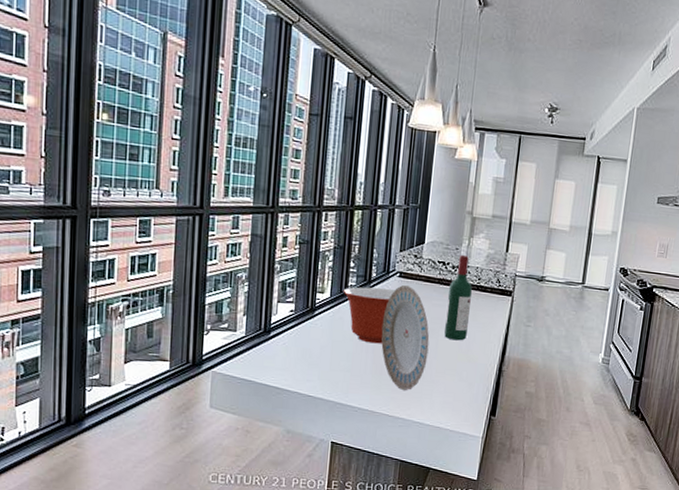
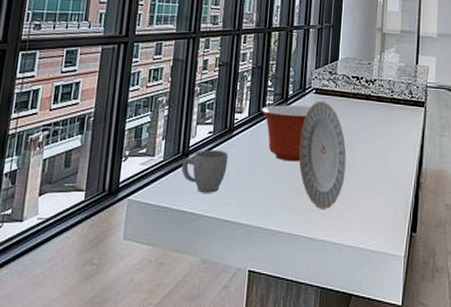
mug: none [264,328,310,370] -> present [181,150,228,193]
wine bottle: present [444,254,472,341] -> none [361,69,386,154]

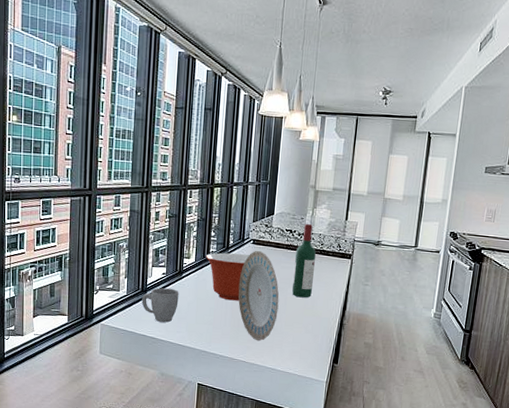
wine bottle: none [361,69,386,154] -> present [292,223,316,298]

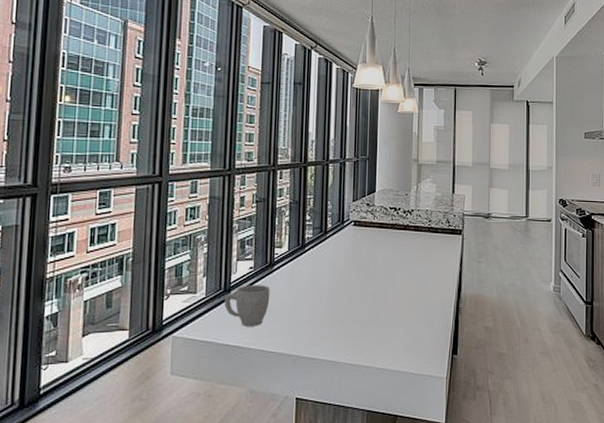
mixing bowl: present [205,252,250,301] -> none [300,238,351,293]
plate: present [238,250,279,342] -> none [339,232,387,338]
wine bottle: present [292,223,316,298] -> none [401,199,424,282]

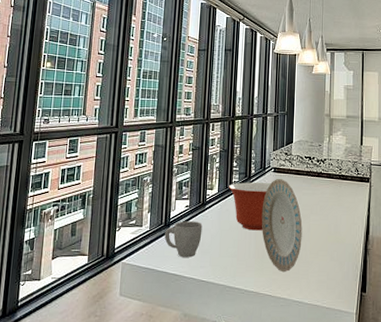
mixing bowl: none [300,238,351,293] -> present [228,182,272,231]
plate: none [339,232,387,338] -> present [261,178,303,273]

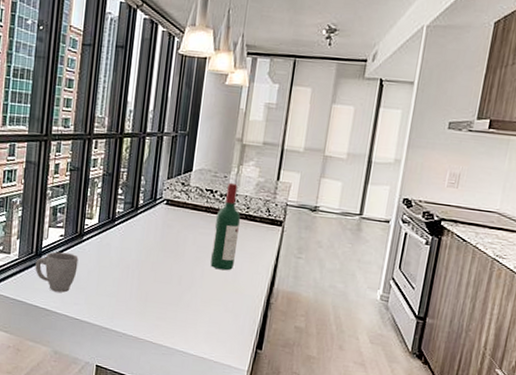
mixing bowl: present [228,182,272,231] -> none [110,213,163,271]
plate: present [261,178,303,273] -> none [146,212,195,319]
wine bottle: none [315,150,335,224] -> present [210,182,240,271]

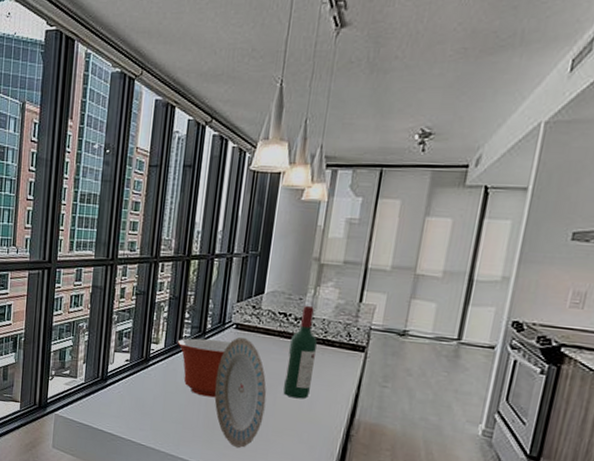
mug: present [35,252,79,293] -> none [101,376,144,418]
mixing bowl: none [110,213,163,271] -> present [177,338,232,398]
plate: none [146,212,195,319] -> present [214,337,267,449]

